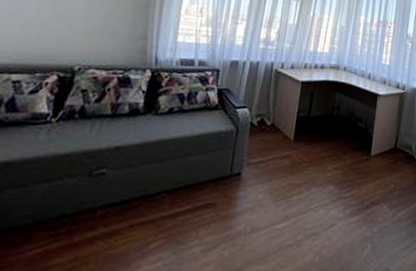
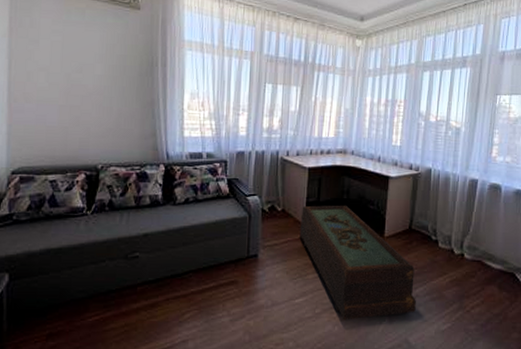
coffee table: none [287,120,399,248] -> present [299,205,416,320]

